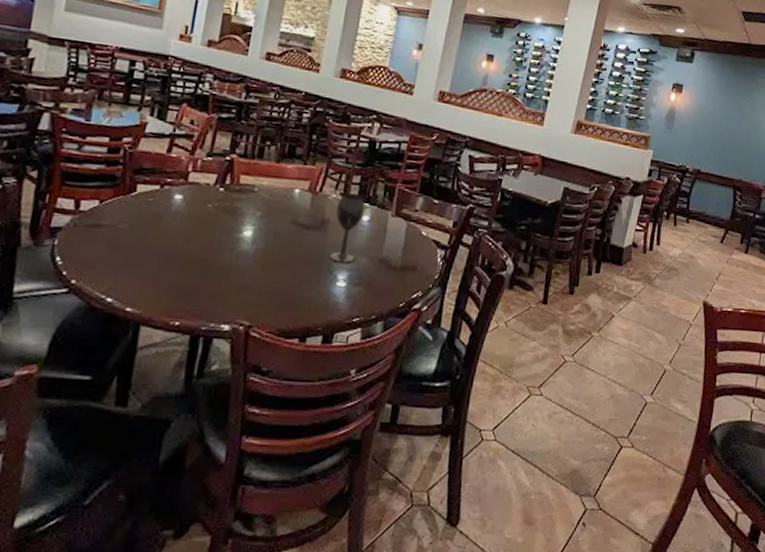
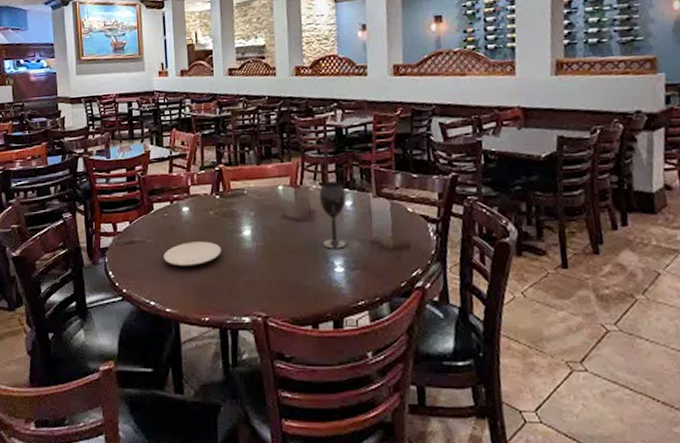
plate: none [137,234,214,263] -> present [164,241,222,267]

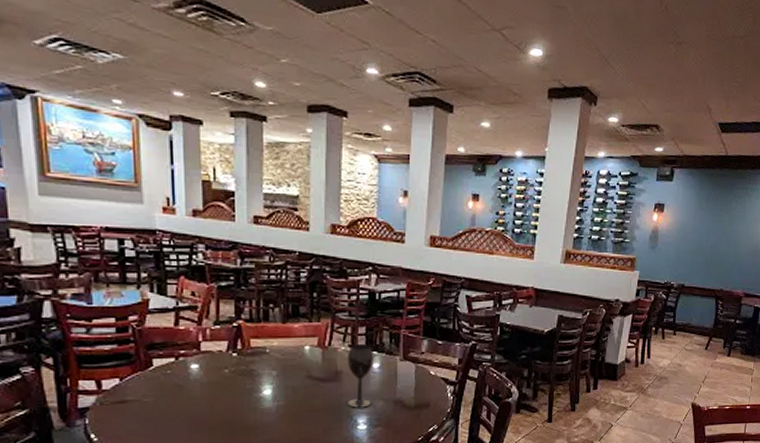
plate: present [164,241,222,267] -> none [165,400,237,427]

